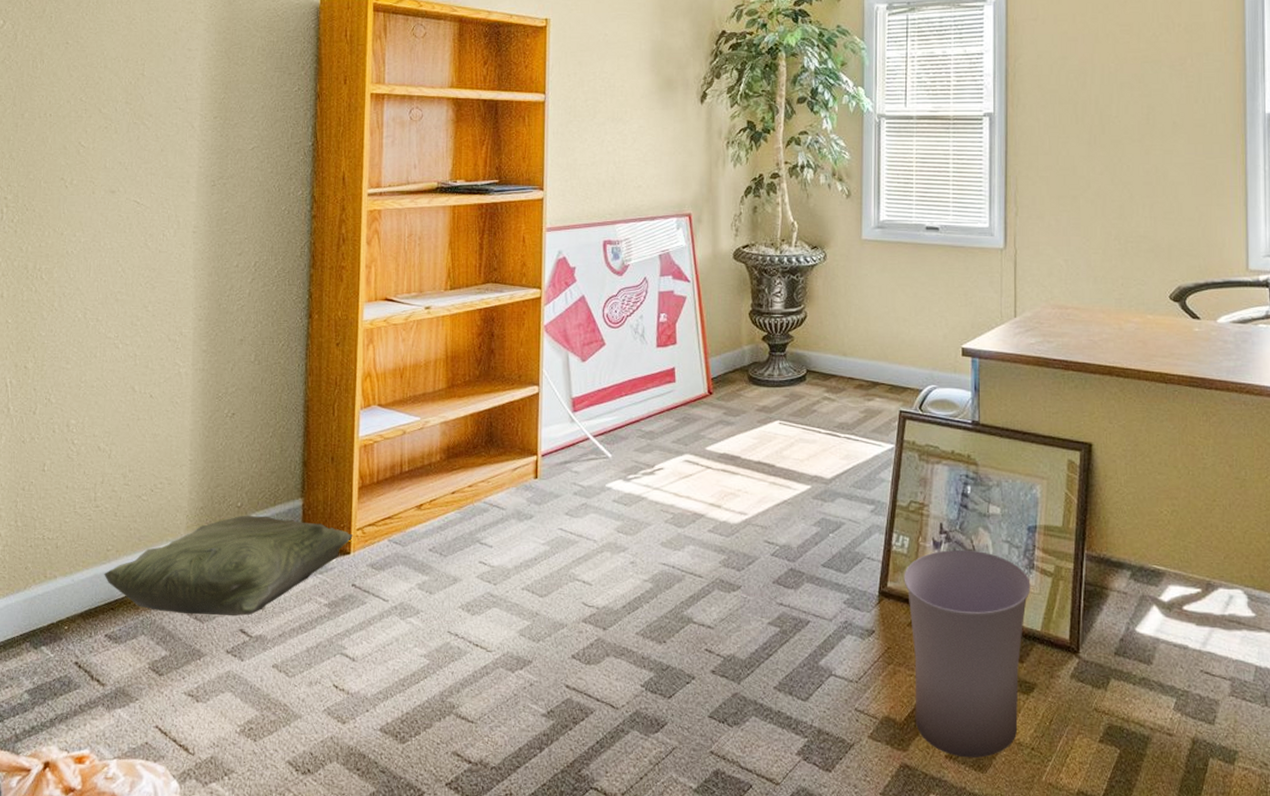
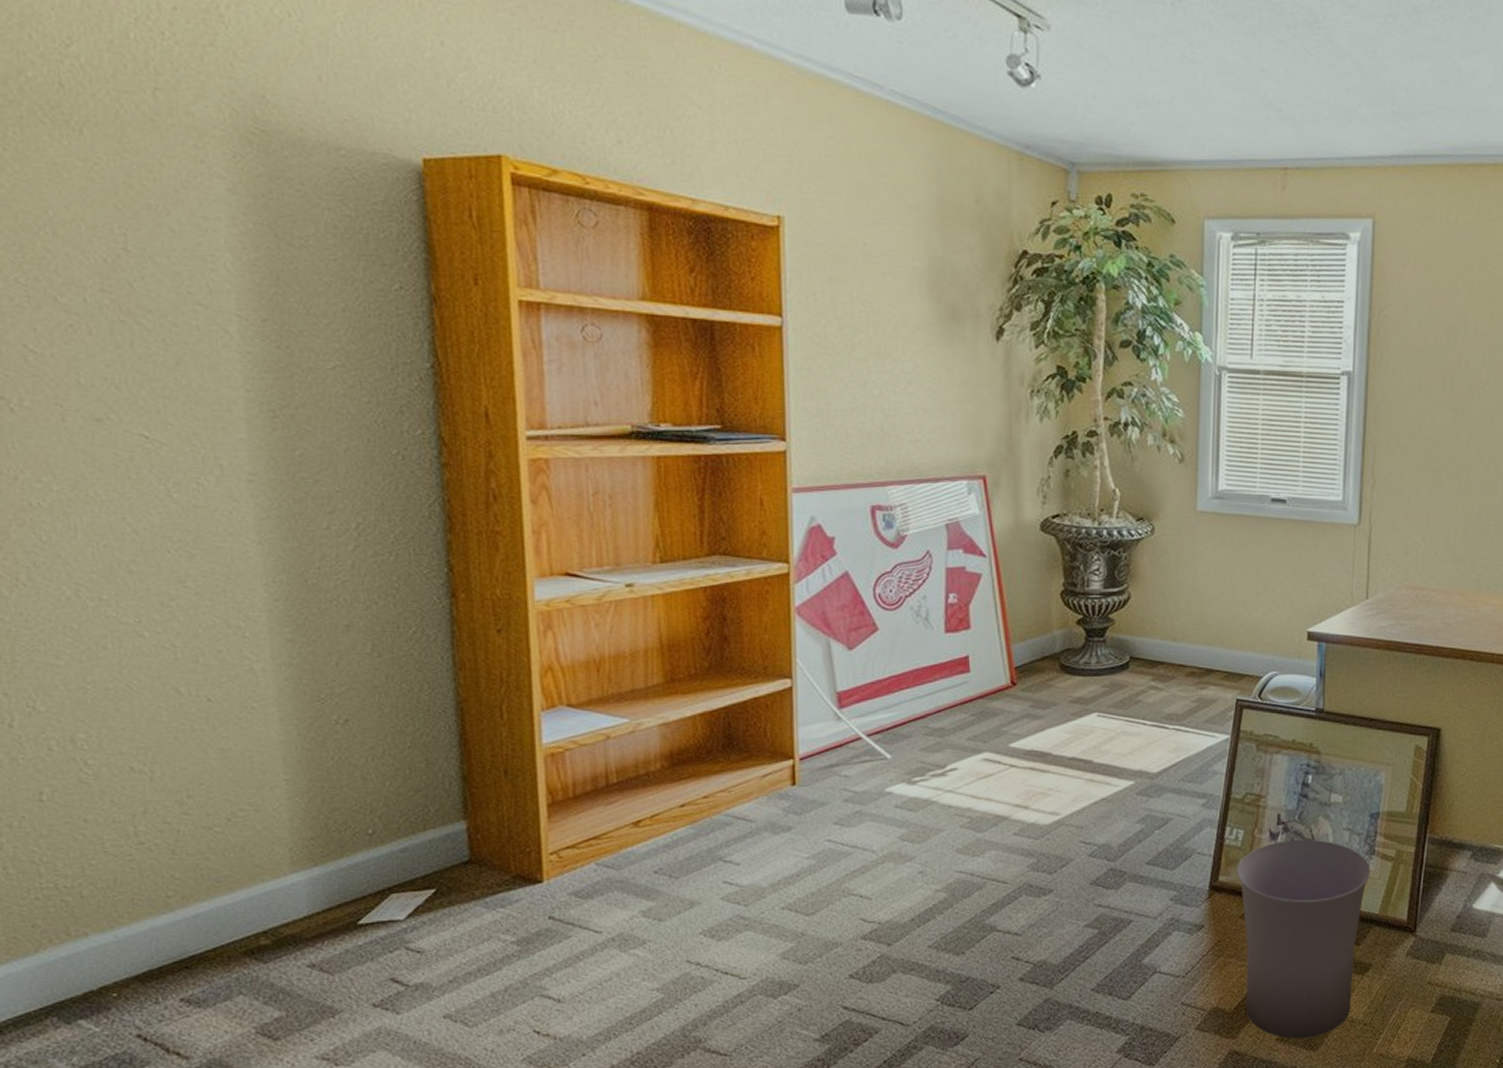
cushion: present [104,515,353,617] -> none [166,844,545,967]

